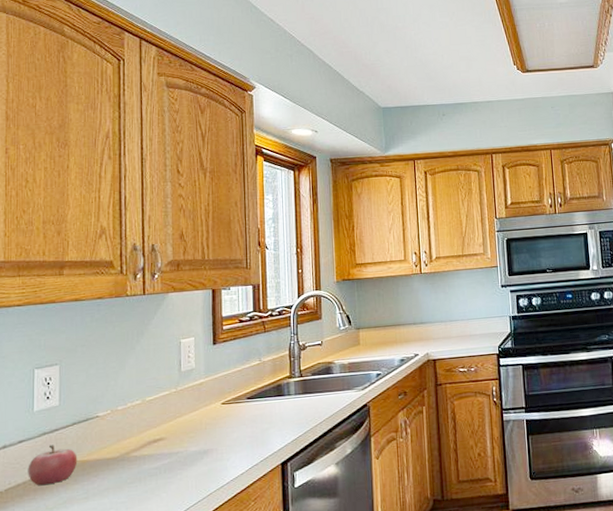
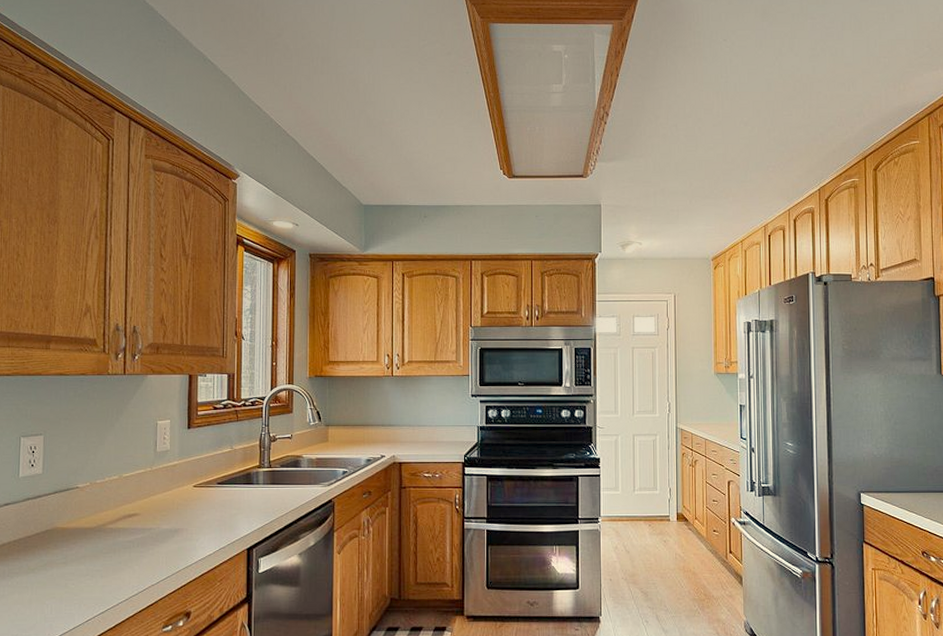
fruit: present [28,444,78,486] -> none [12,510,58,547]

